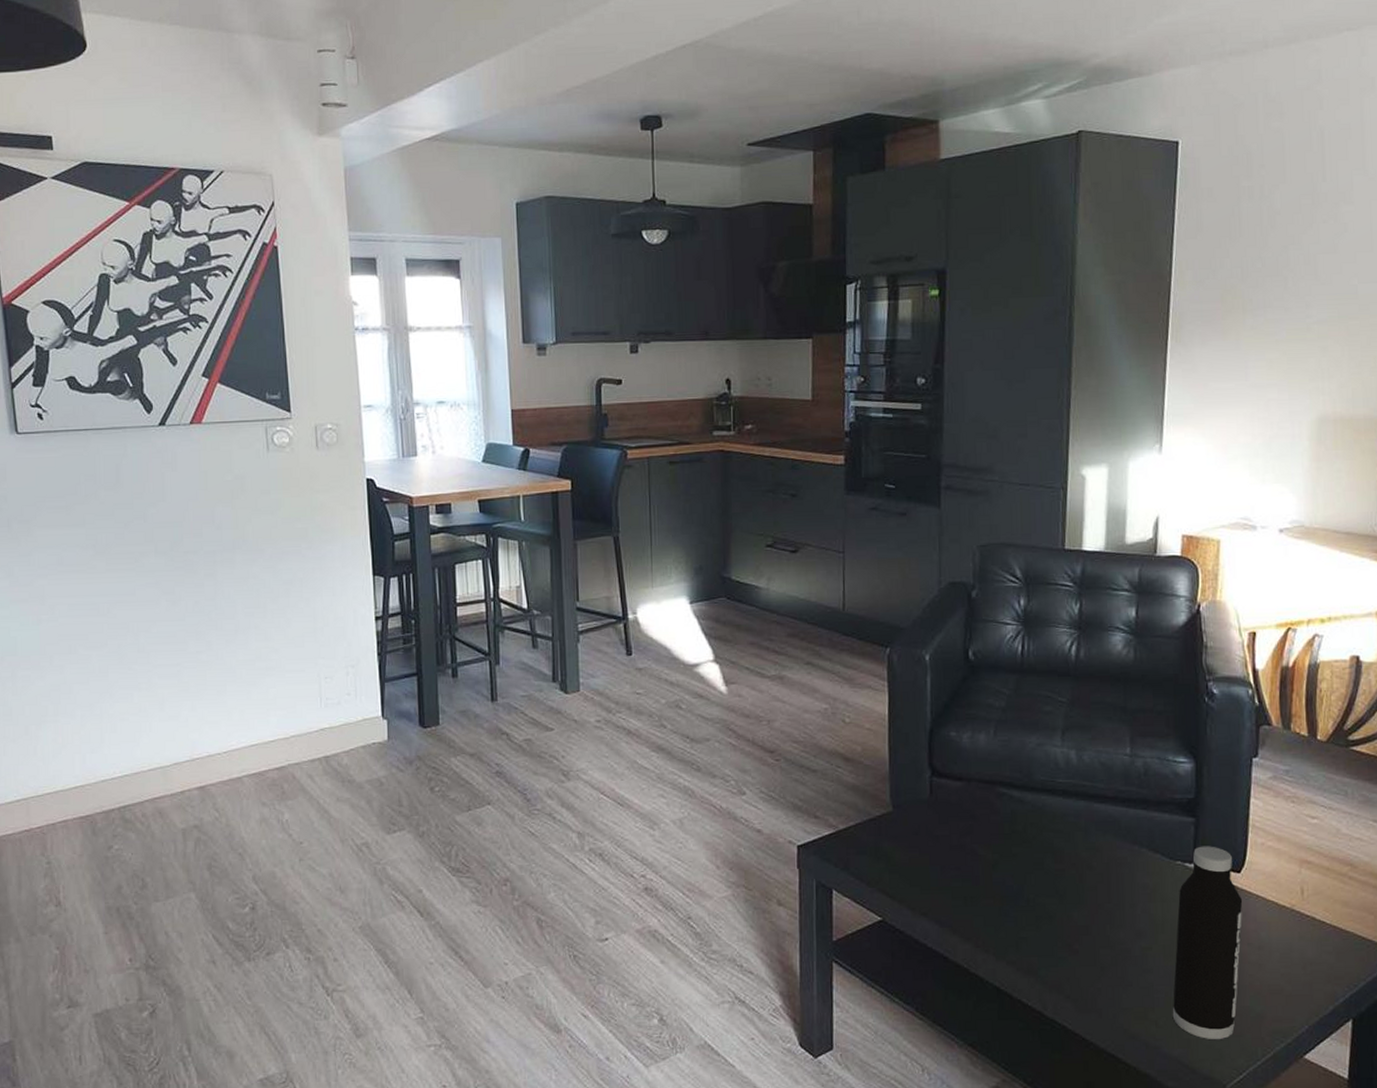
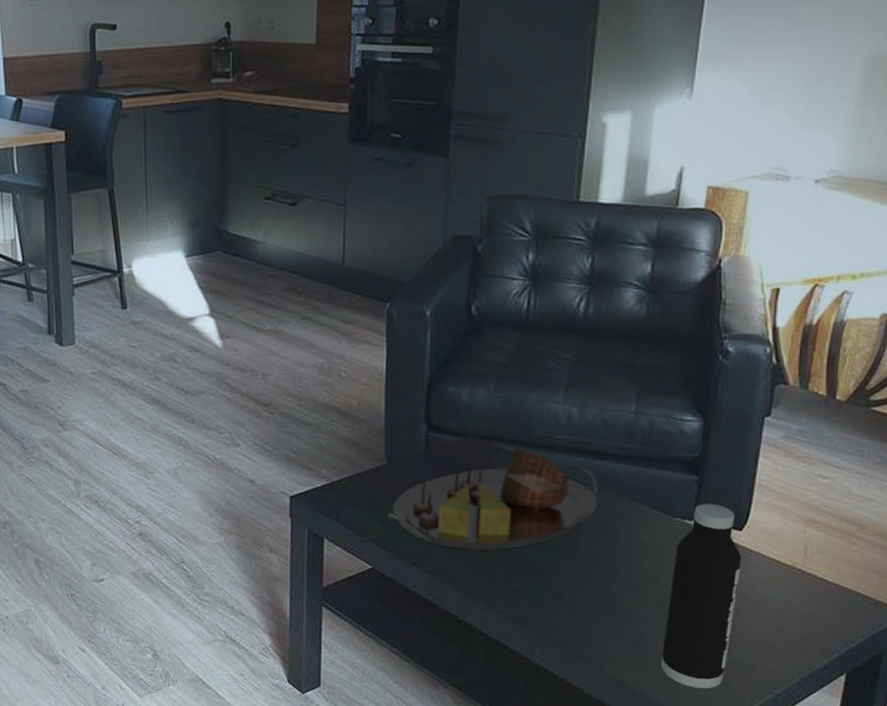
serving tray: none [895,792,1100,899] -> present [387,447,598,550]

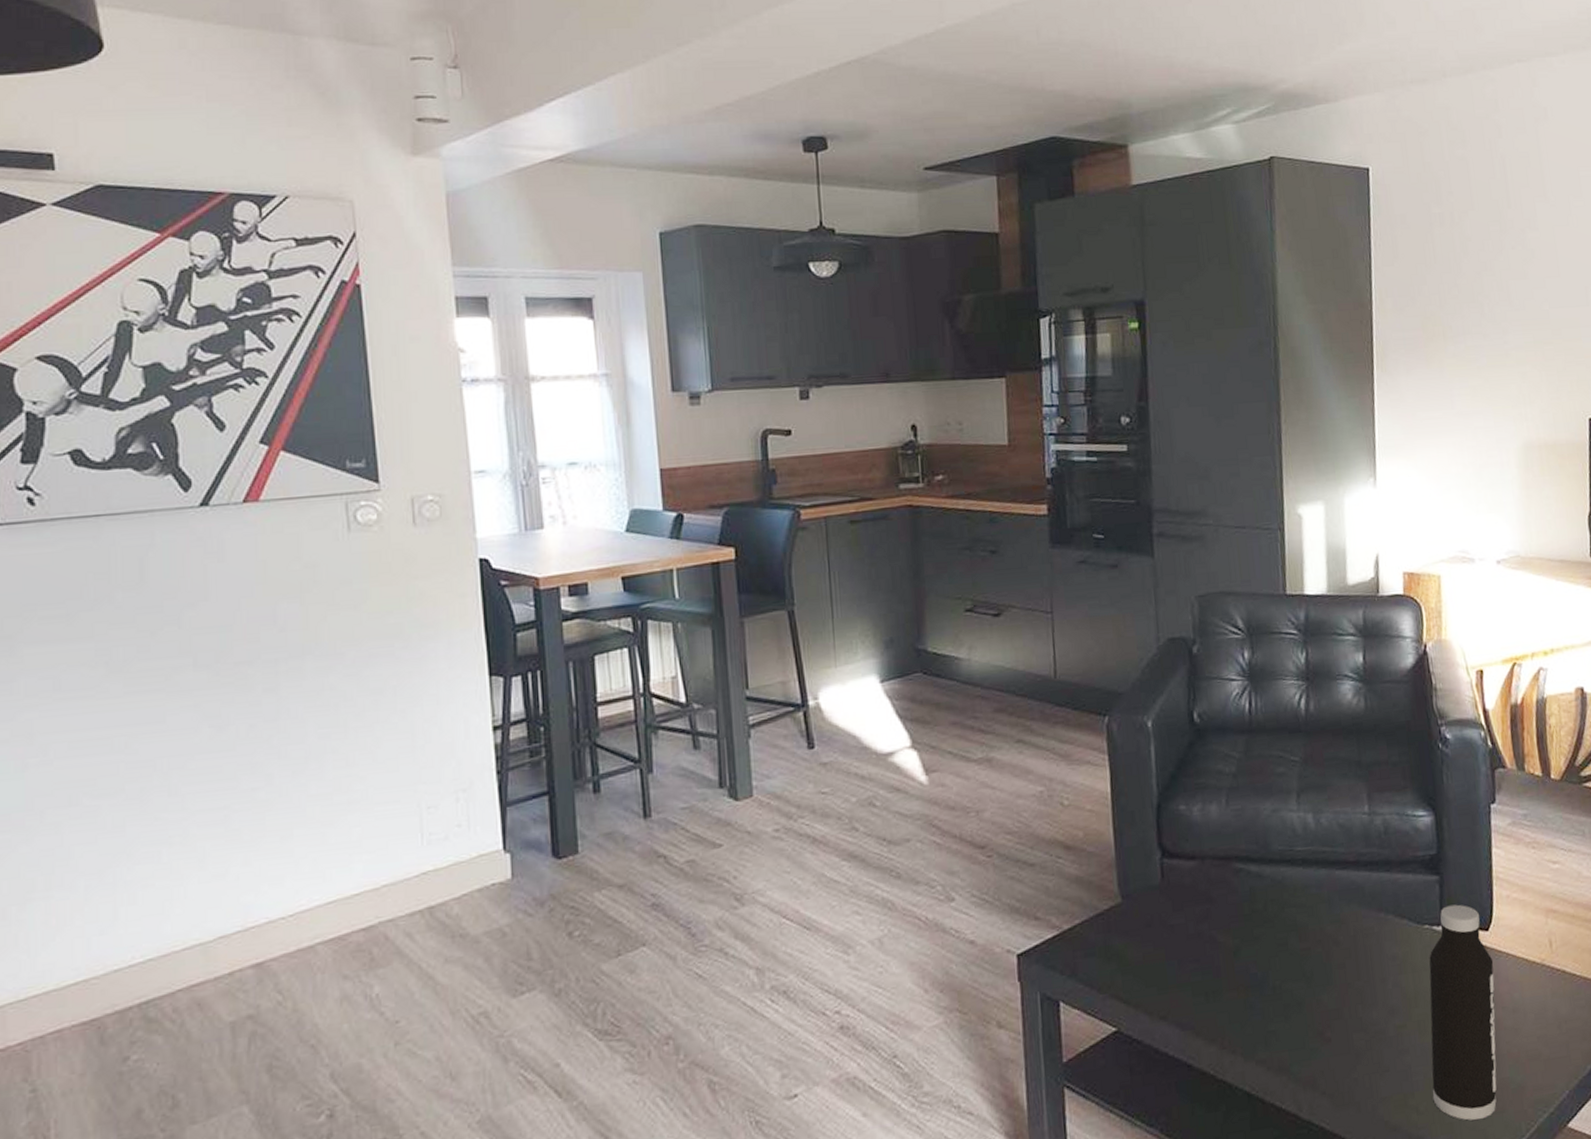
serving tray: present [387,447,598,550] -> none [1127,865,1345,993]

